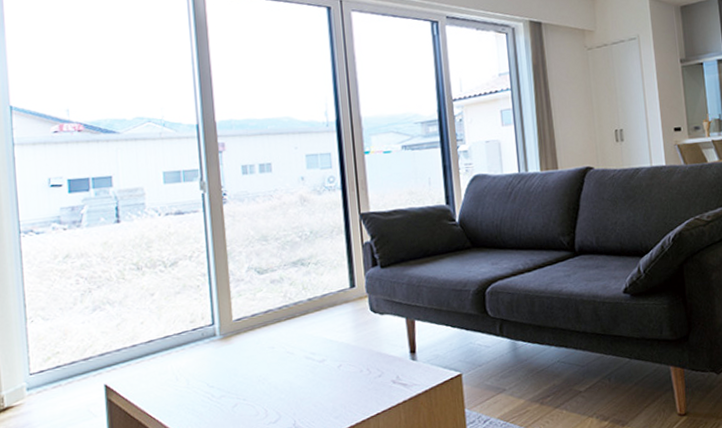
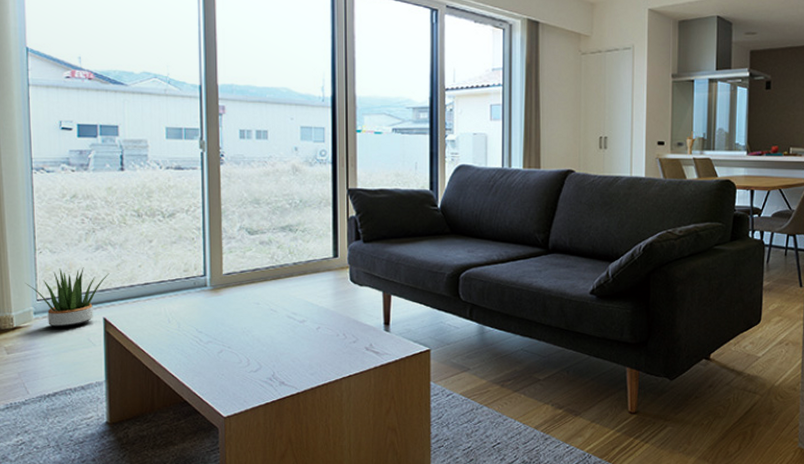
potted plant: none [17,332,109,402] -> present [26,267,110,328]

